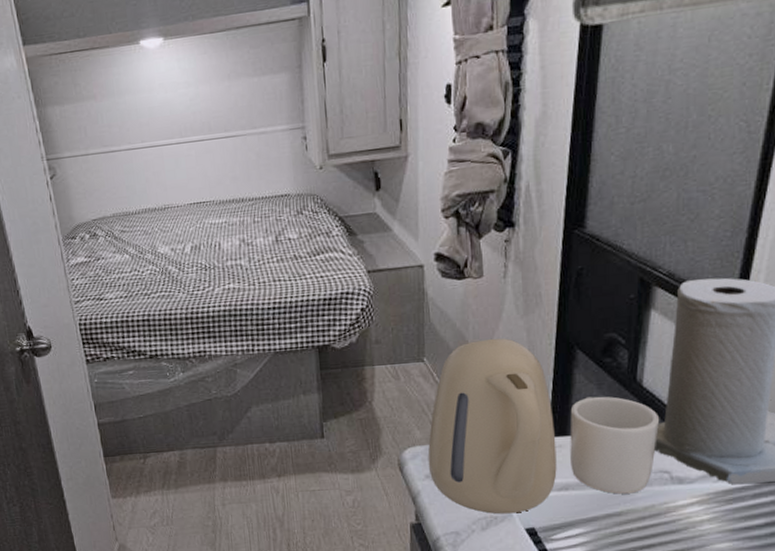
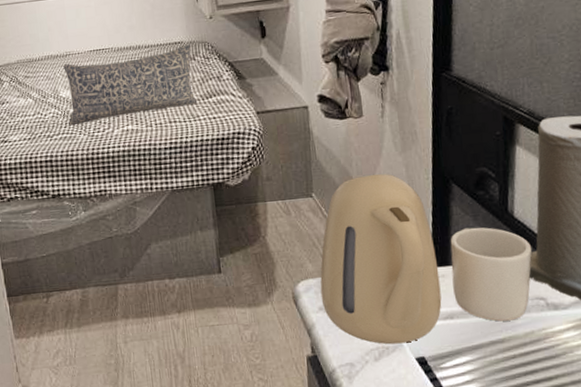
pillow: none [161,196,304,284] -> present [63,44,198,126]

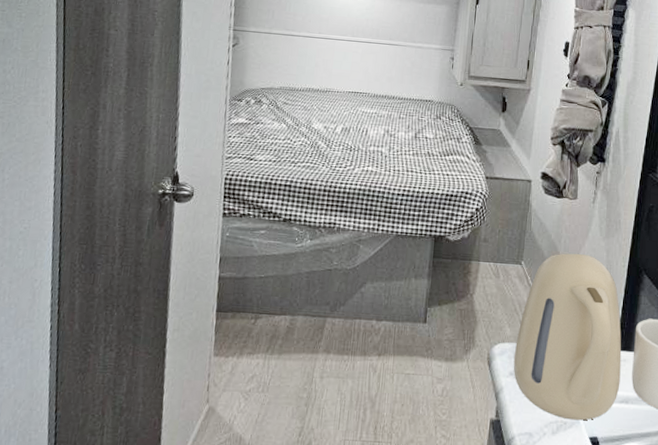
pillow: present [63,44,198,126] -> none [313,99,440,160]

